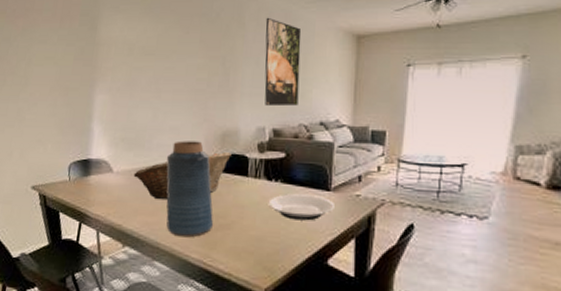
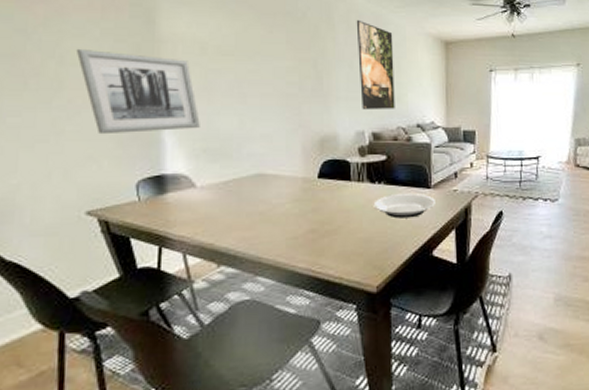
wall art: none [39,52,122,123] -> present [76,48,200,135]
fruit basket: present [133,151,232,200] -> none [222,157,332,213]
vase: present [166,141,214,238] -> none [259,148,320,248]

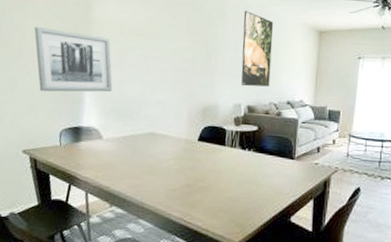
plate: present [373,194,435,219] -> none [242,161,297,185]

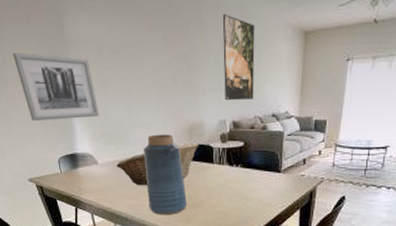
fruit basket: none [122,123,211,165] -> present [116,142,198,186]
vase: none [151,113,194,198] -> present [143,134,188,215]

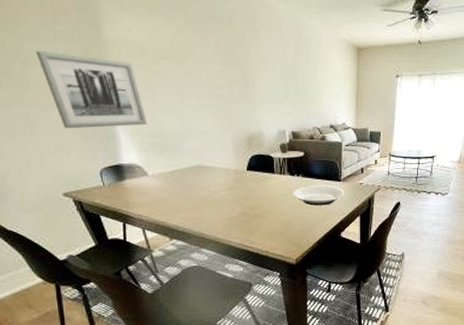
fruit basket: present [116,142,198,186] -> none [169,152,258,198]
vase: present [143,134,188,215] -> none [198,144,250,227]
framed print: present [222,13,255,101] -> none [277,25,312,112]
plate: none [231,176,284,197] -> present [293,186,344,206]

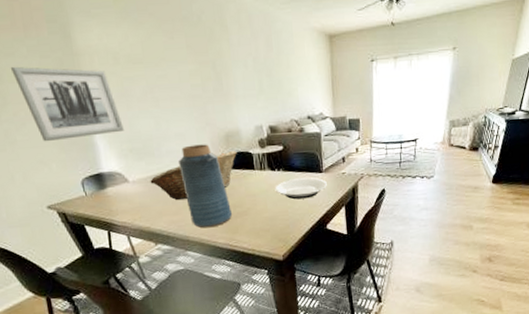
fruit basket: none [169,152,258,198] -> present [150,150,237,201]
vase: none [198,144,250,227] -> present [177,144,233,228]

